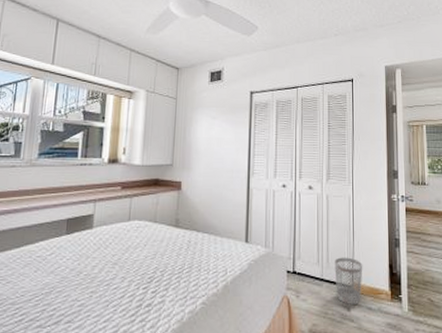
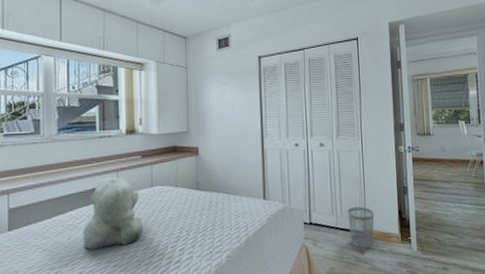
teddy bear: none [50,207,115,286] -> present [83,177,142,250]

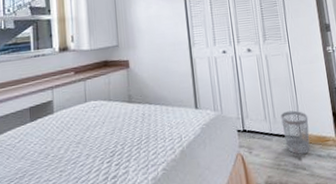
teddy bear: present [83,177,142,250] -> none [21,94,78,170]

